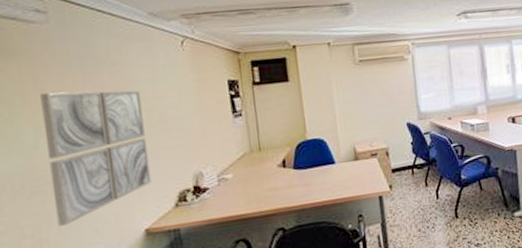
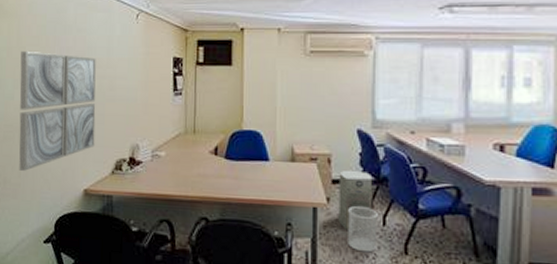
air purifier: none [396,157,429,211] -> present [338,170,373,232]
wastebasket: none [408,186,435,225] -> present [346,205,378,253]

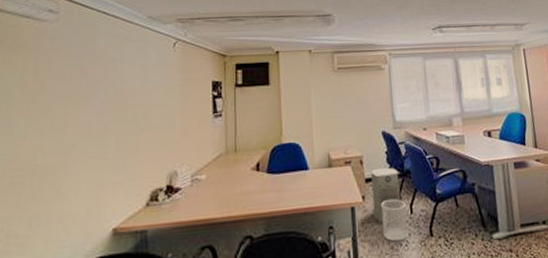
wall art: present [19,50,96,171] -> none [29,85,129,220]

